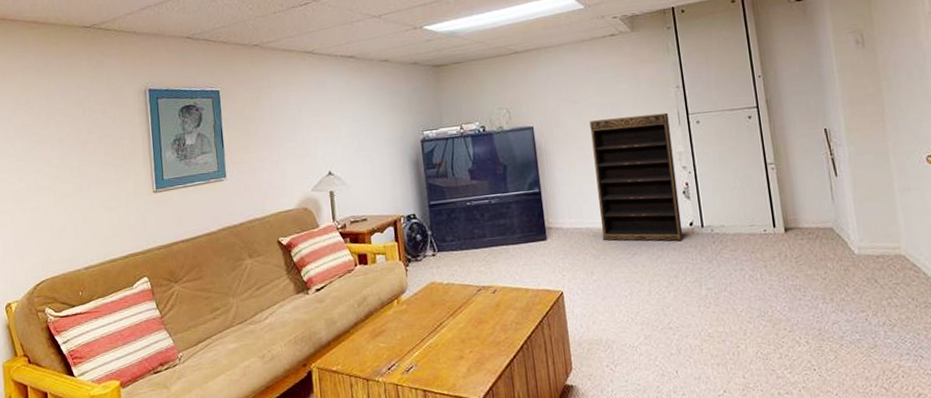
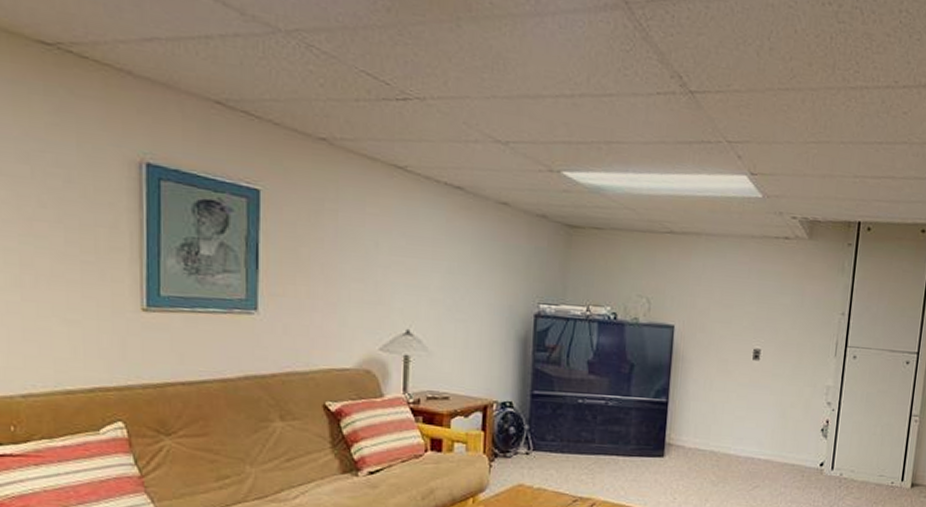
bookshelf: present [589,112,683,242] -> none [725,332,826,481]

